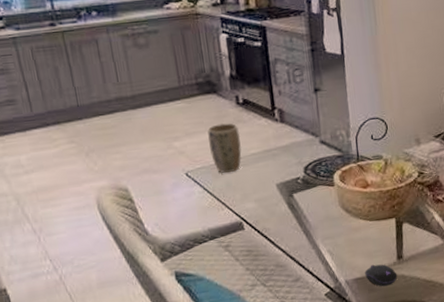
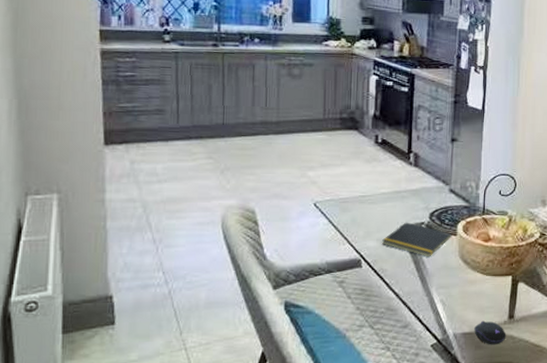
plant pot: present [207,122,242,173] -> none [342,159,374,209]
notepad: none [260,179,330,211] -> present [382,222,452,257]

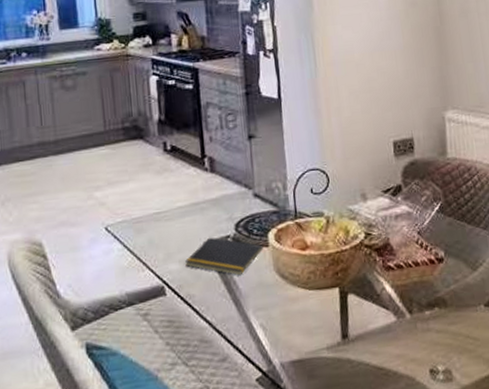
computer mouse: present [474,320,506,345] -> none [303,344,343,373]

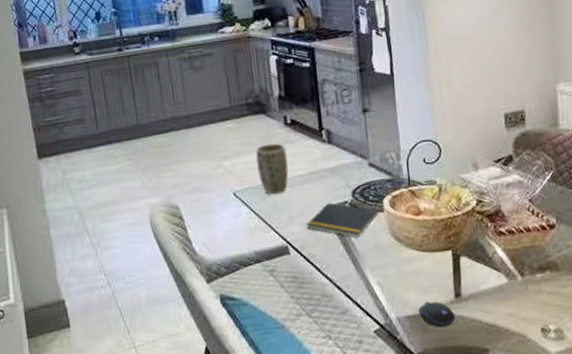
plant pot: none [131,171,167,229] -> present [256,143,289,195]
computer mouse: none [303,344,343,373] -> present [418,301,456,328]

